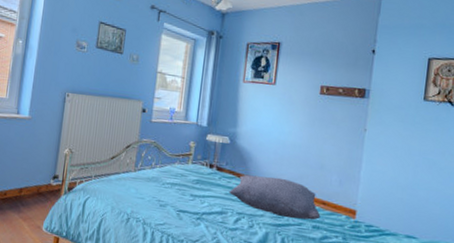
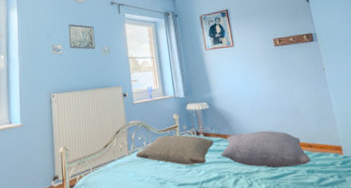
pillow: none [141,160,226,197] -> present [135,134,214,166]

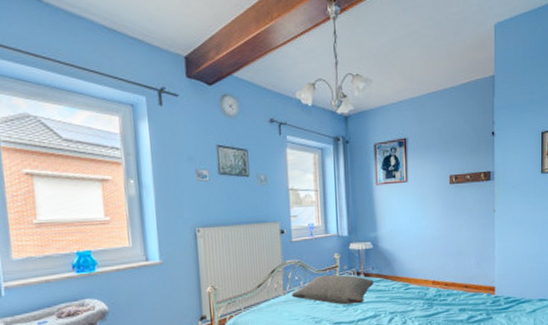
pillow: present [220,130,312,169] -> none [379,271,465,307]

